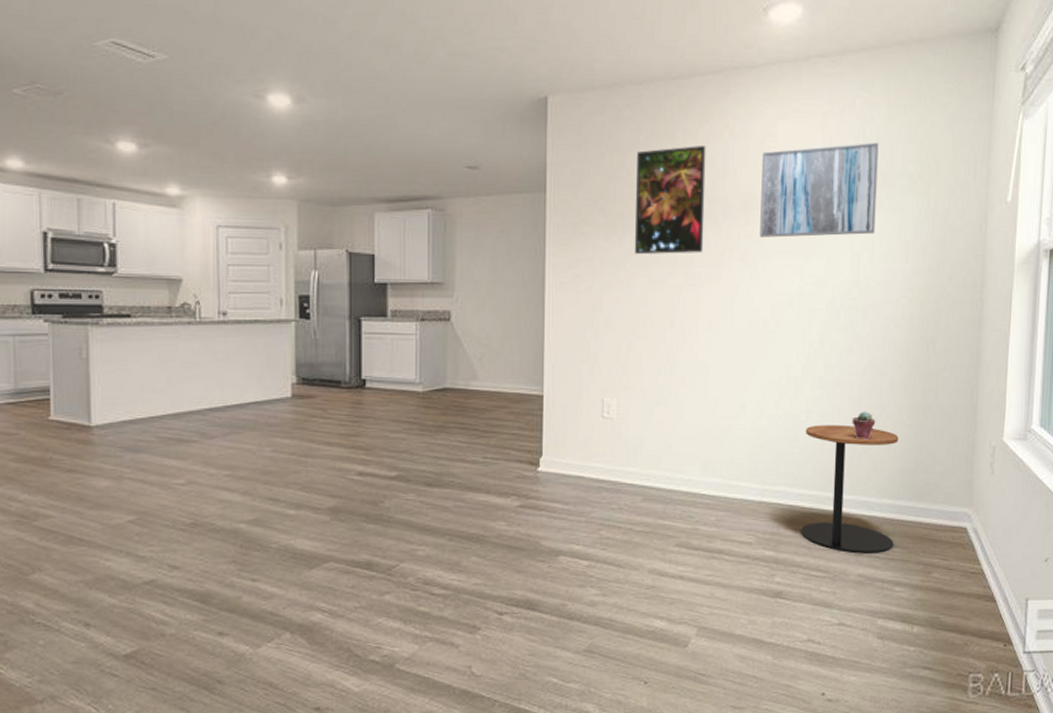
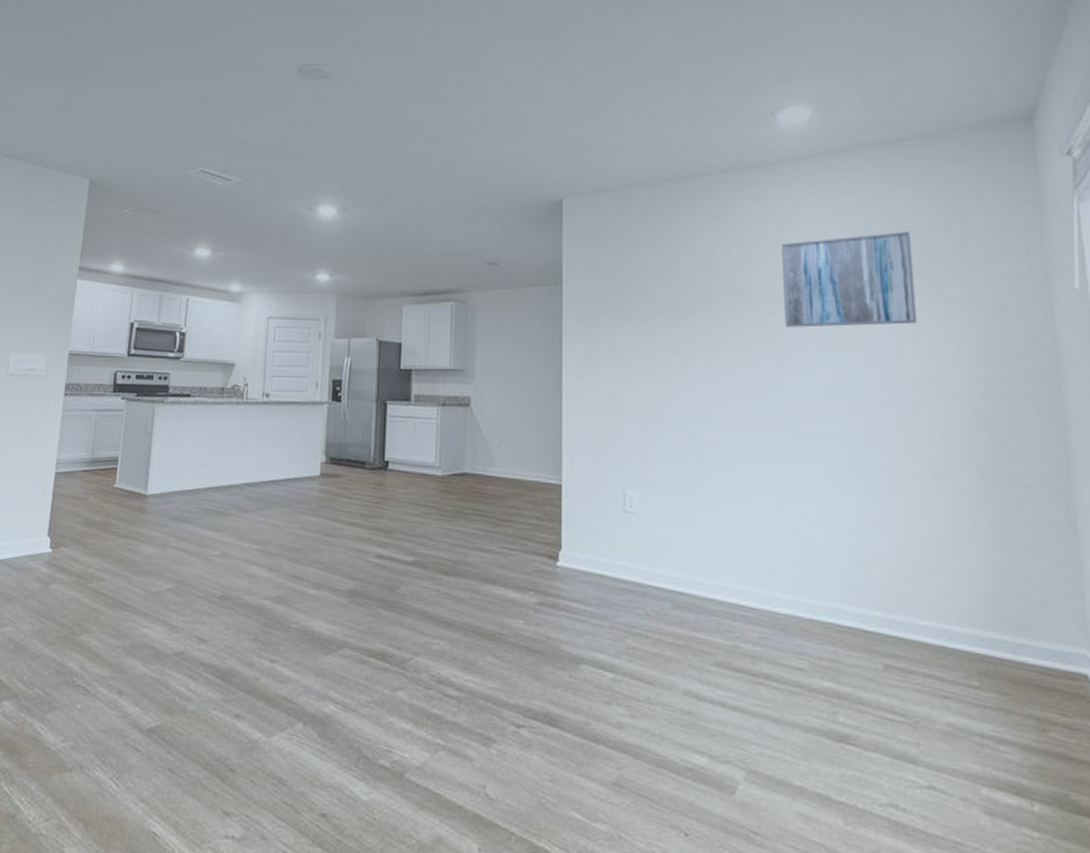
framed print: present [634,145,706,255] -> none [651,238,725,345]
side table: present [802,425,899,554] -> none [859,532,990,698]
potted succulent: present [852,411,876,440] -> none [915,519,946,554]

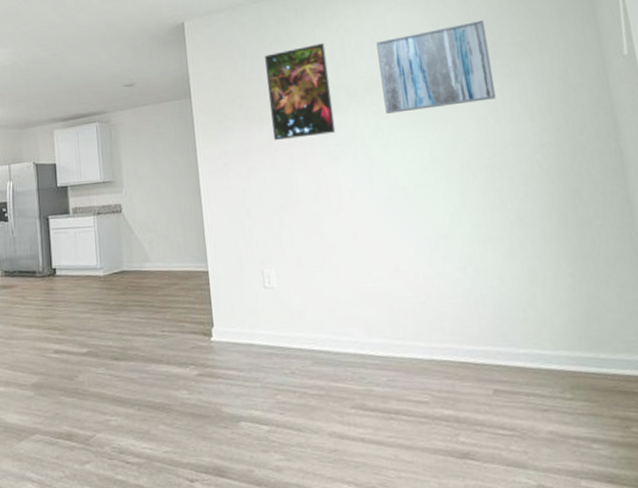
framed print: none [651,238,725,345] -> present [265,42,336,141]

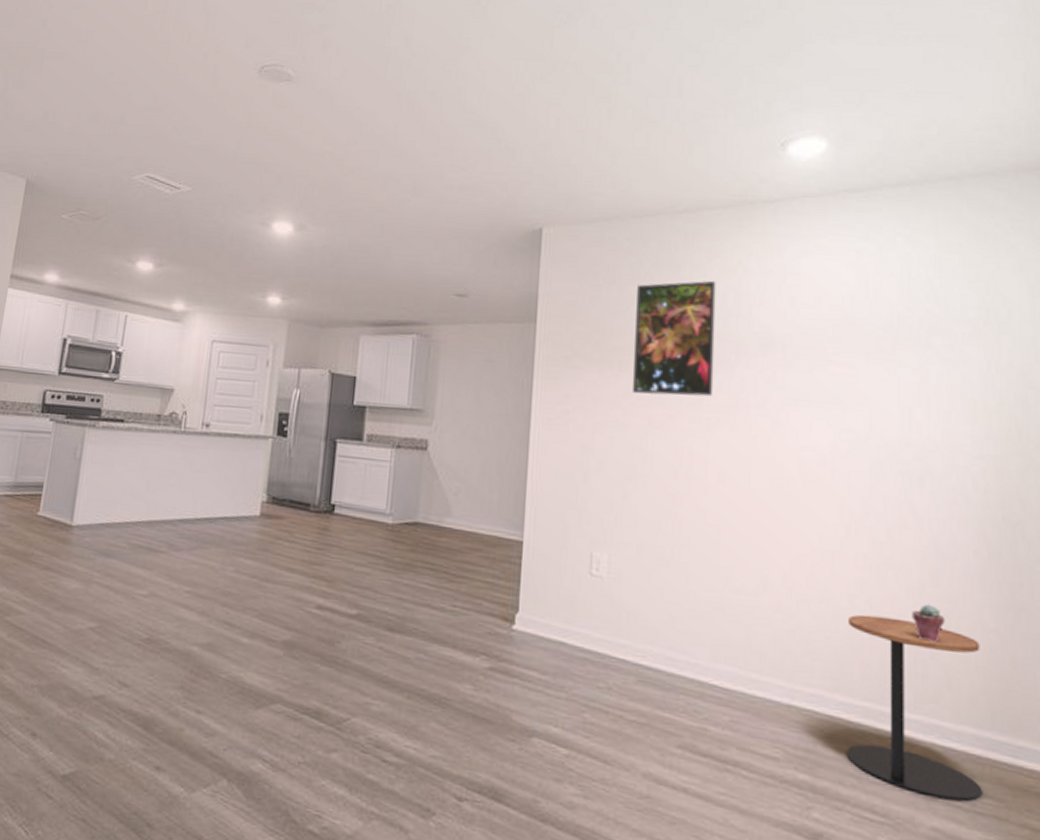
wall art: present [376,20,496,114] -> none [782,283,930,387]
side table: none [463,278,581,409] -> present [848,614,983,803]
potted succulent: none [509,264,535,292] -> present [912,603,945,643]

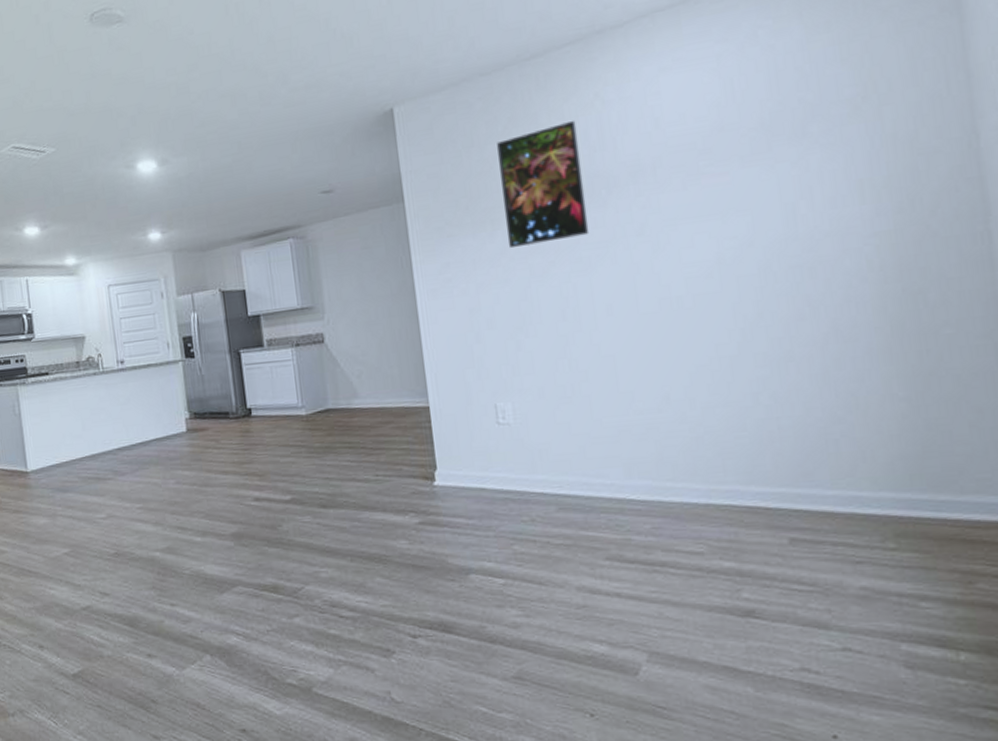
side table: present [848,614,983,803] -> none [755,406,908,561]
potted succulent: present [912,603,945,643] -> none [818,387,853,422]

